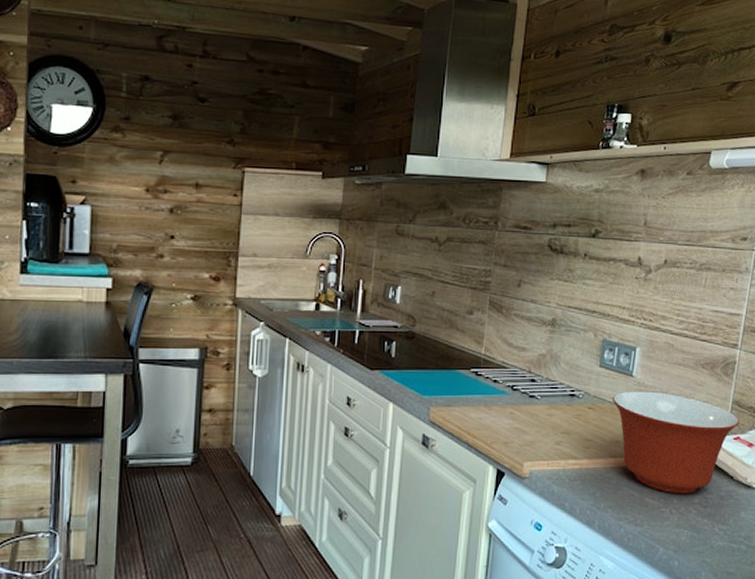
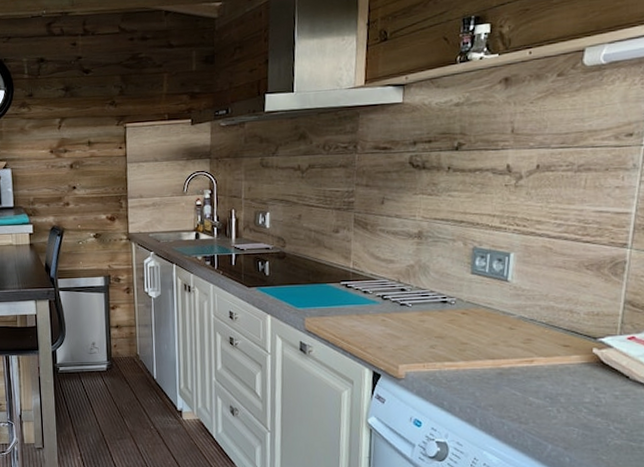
mixing bowl: present [613,391,739,494] -> none [488,295,633,394]

